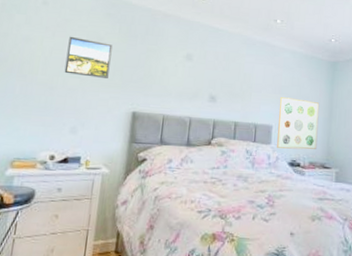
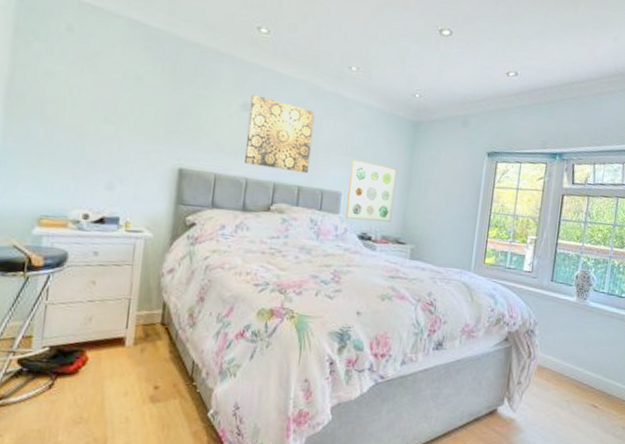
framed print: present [64,36,113,78] -> none [96,72,154,127]
wall art: none [189,47,248,111] -> present [245,94,315,174]

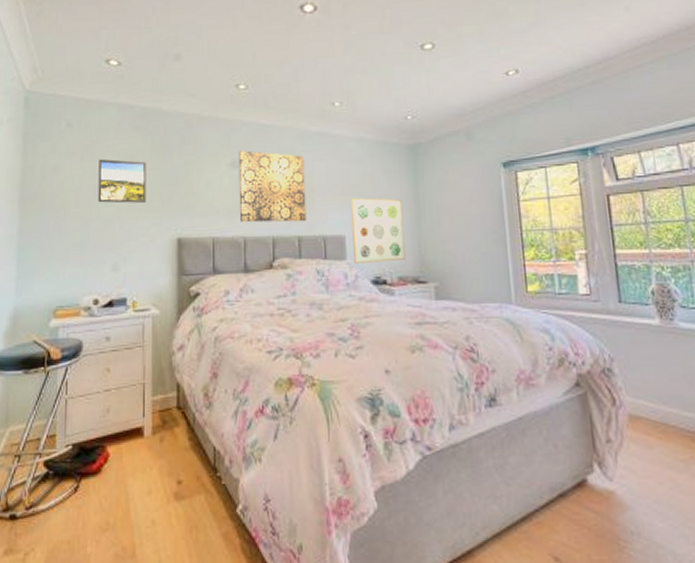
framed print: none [96,72,154,127] -> present [98,158,146,204]

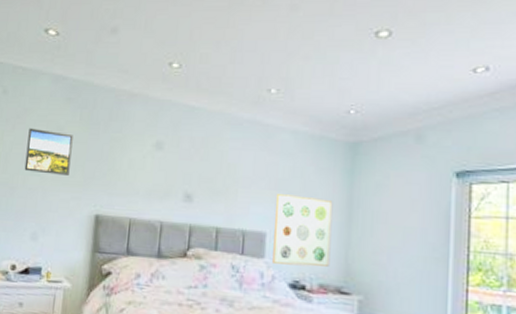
wall art: present [238,150,307,223] -> none [159,132,232,213]

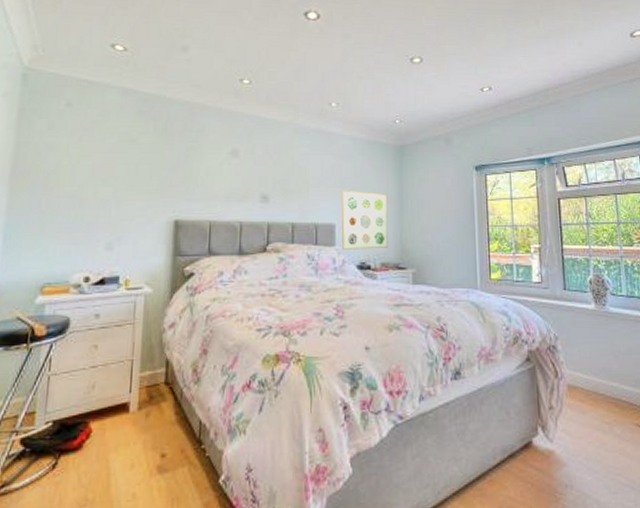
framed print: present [24,128,73,175] -> none [94,139,147,184]

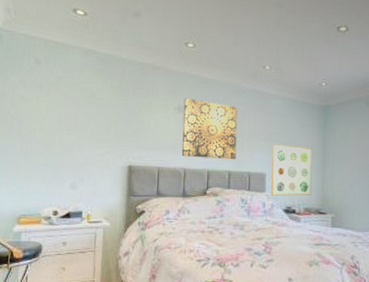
wall art: none [237,141,301,210] -> present [182,98,238,160]

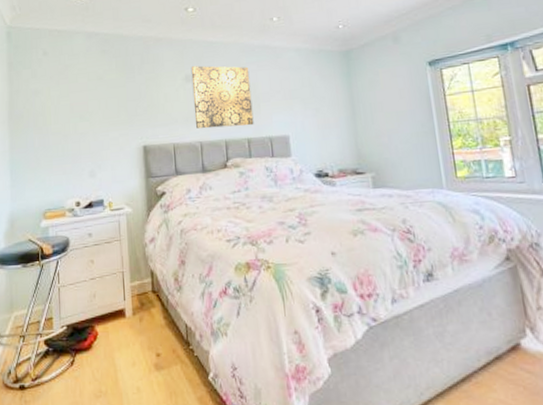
wall art: present [271,145,313,196] -> none [293,100,344,160]

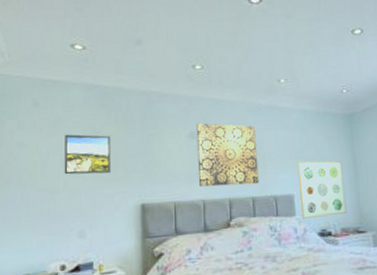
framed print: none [72,80,114,119] -> present [64,134,111,175]
wall art: none [293,100,344,160] -> present [298,160,347,219]

